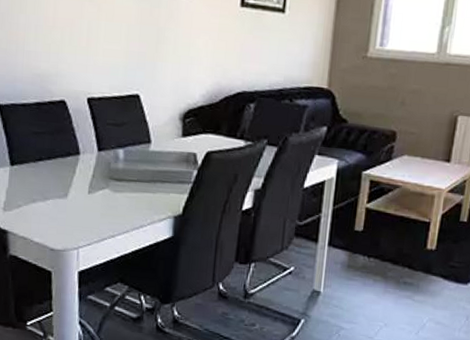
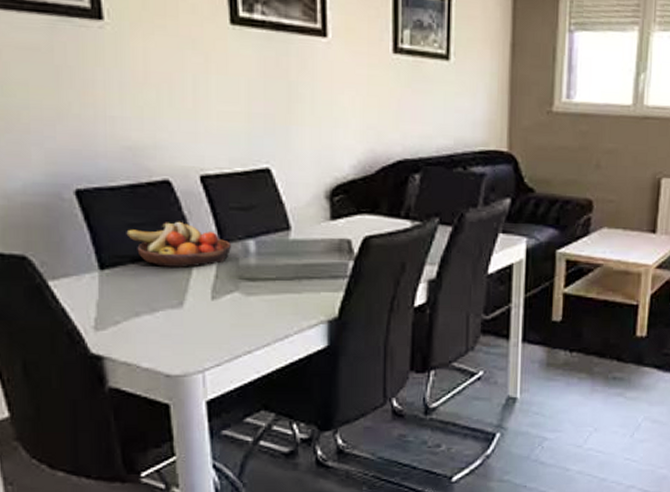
fruit bowl: none [31,132,107,168] -> present [126,221,232,268]

